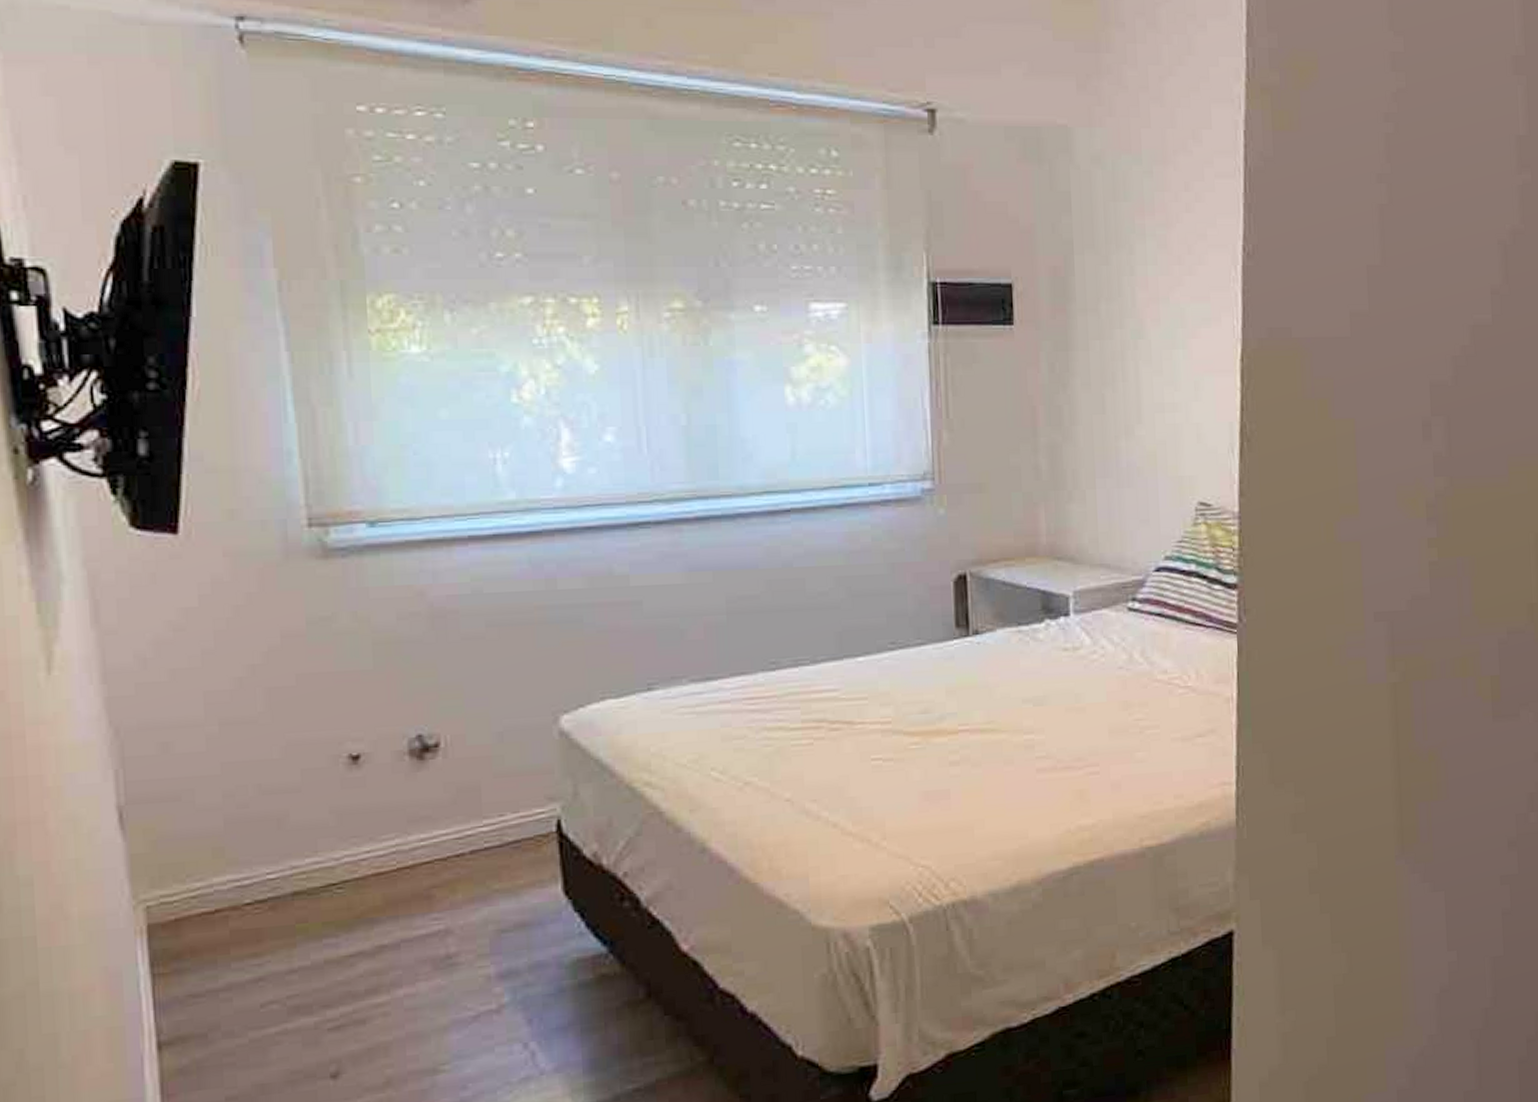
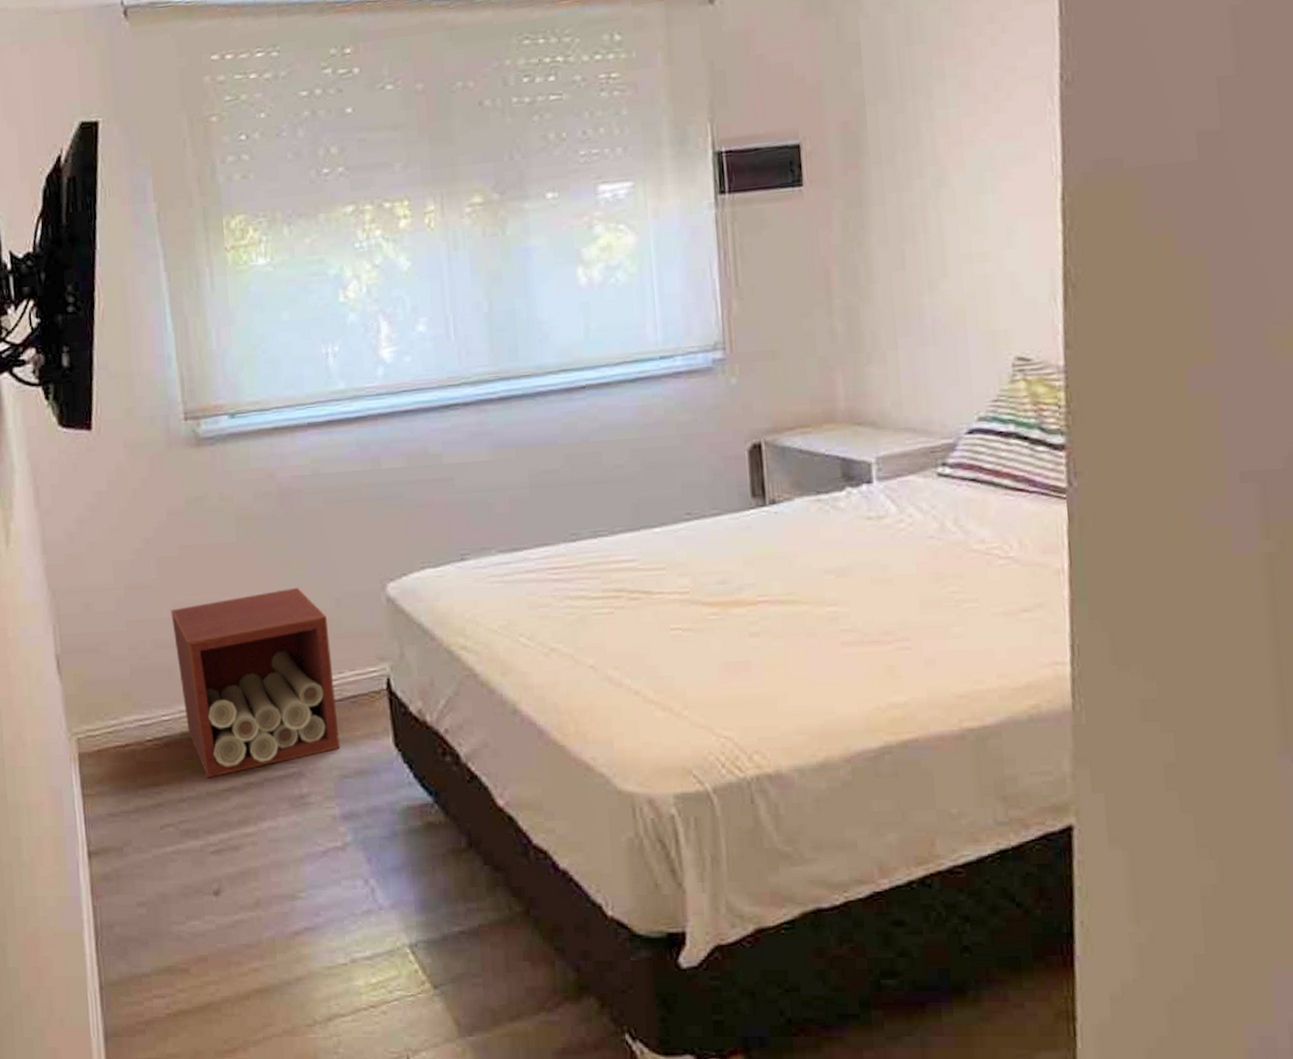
storage cube: none [283,720,498,944] -> present [171,587,340,778]

